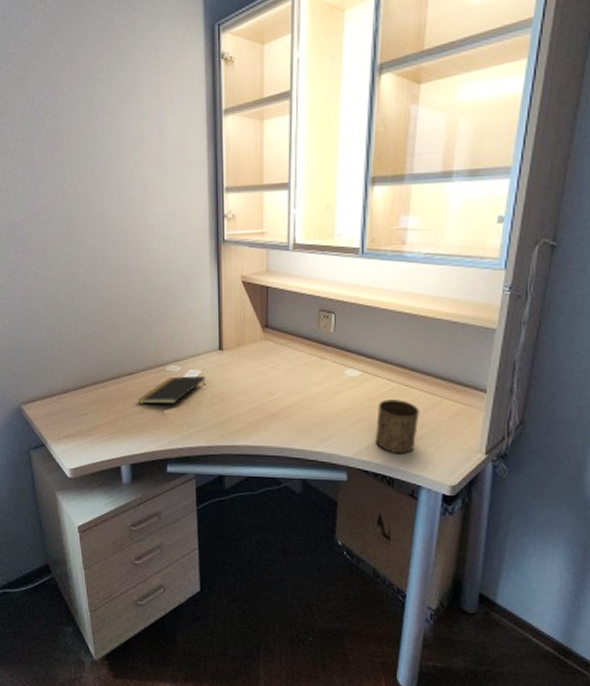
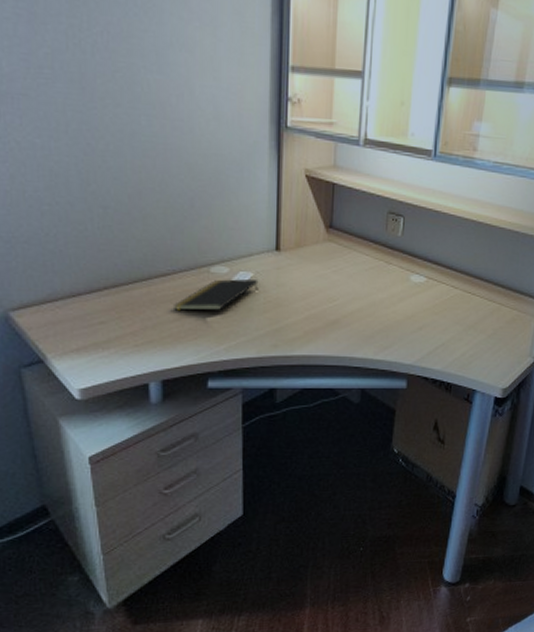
cup: present [375,399,420,455] -> none [435,306,479,360]

